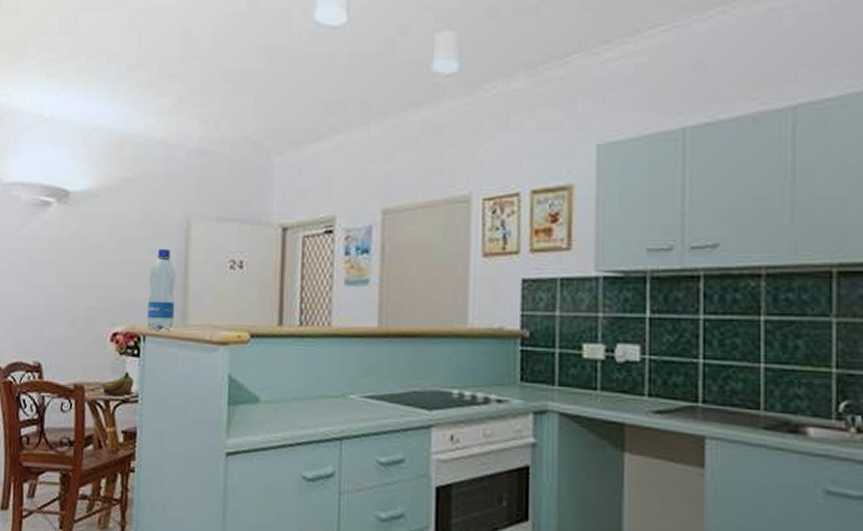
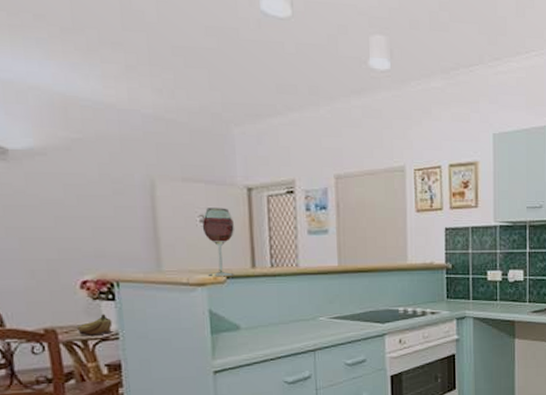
bottle: present [147,249,176,331] -> none [115,206,148,277]
wineglass: none [231,251,264,335] -> present [202,208,234,277]

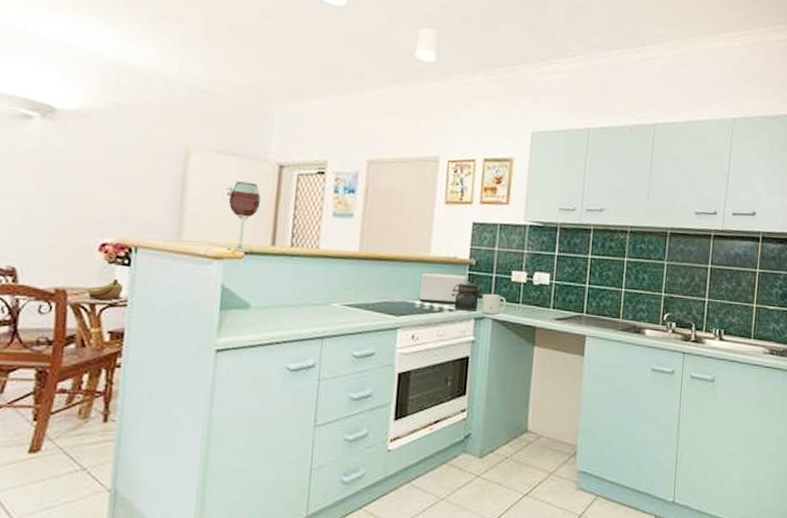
toaster: none [401,279,449,308] -> present [419,272,470,304]
jar: none [433,286,461,313] -> present [452,282,481,311]
mug: none [462,294,485,314] -> present [481,293,507,315]

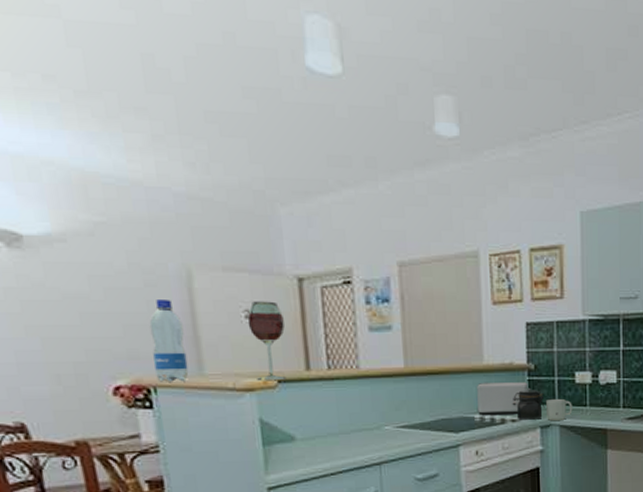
fruit: present [88,278,124,301] -> none [112,424,152,449]
bottle: none [139,172,173,245] -> present [149,300,189,382]

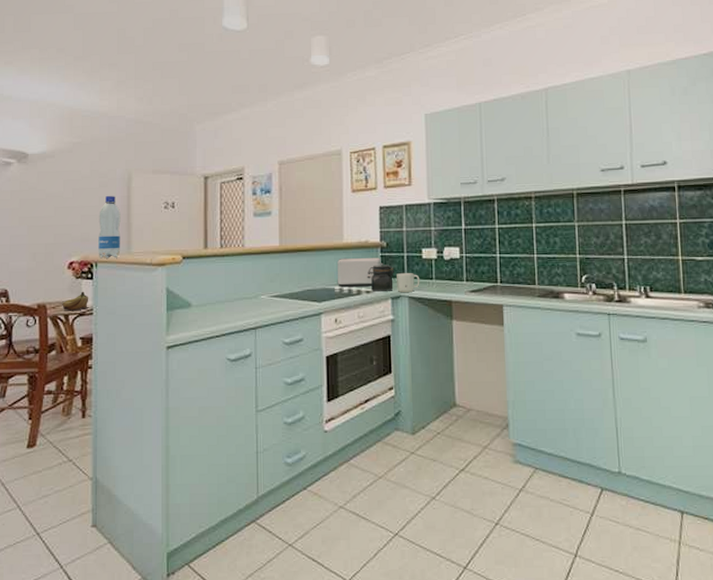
fruit: none [112,424,152,449] -> present [62,291,89,311]
wineglass: present [247,301,287,381] -> none [166,195,191,258]

